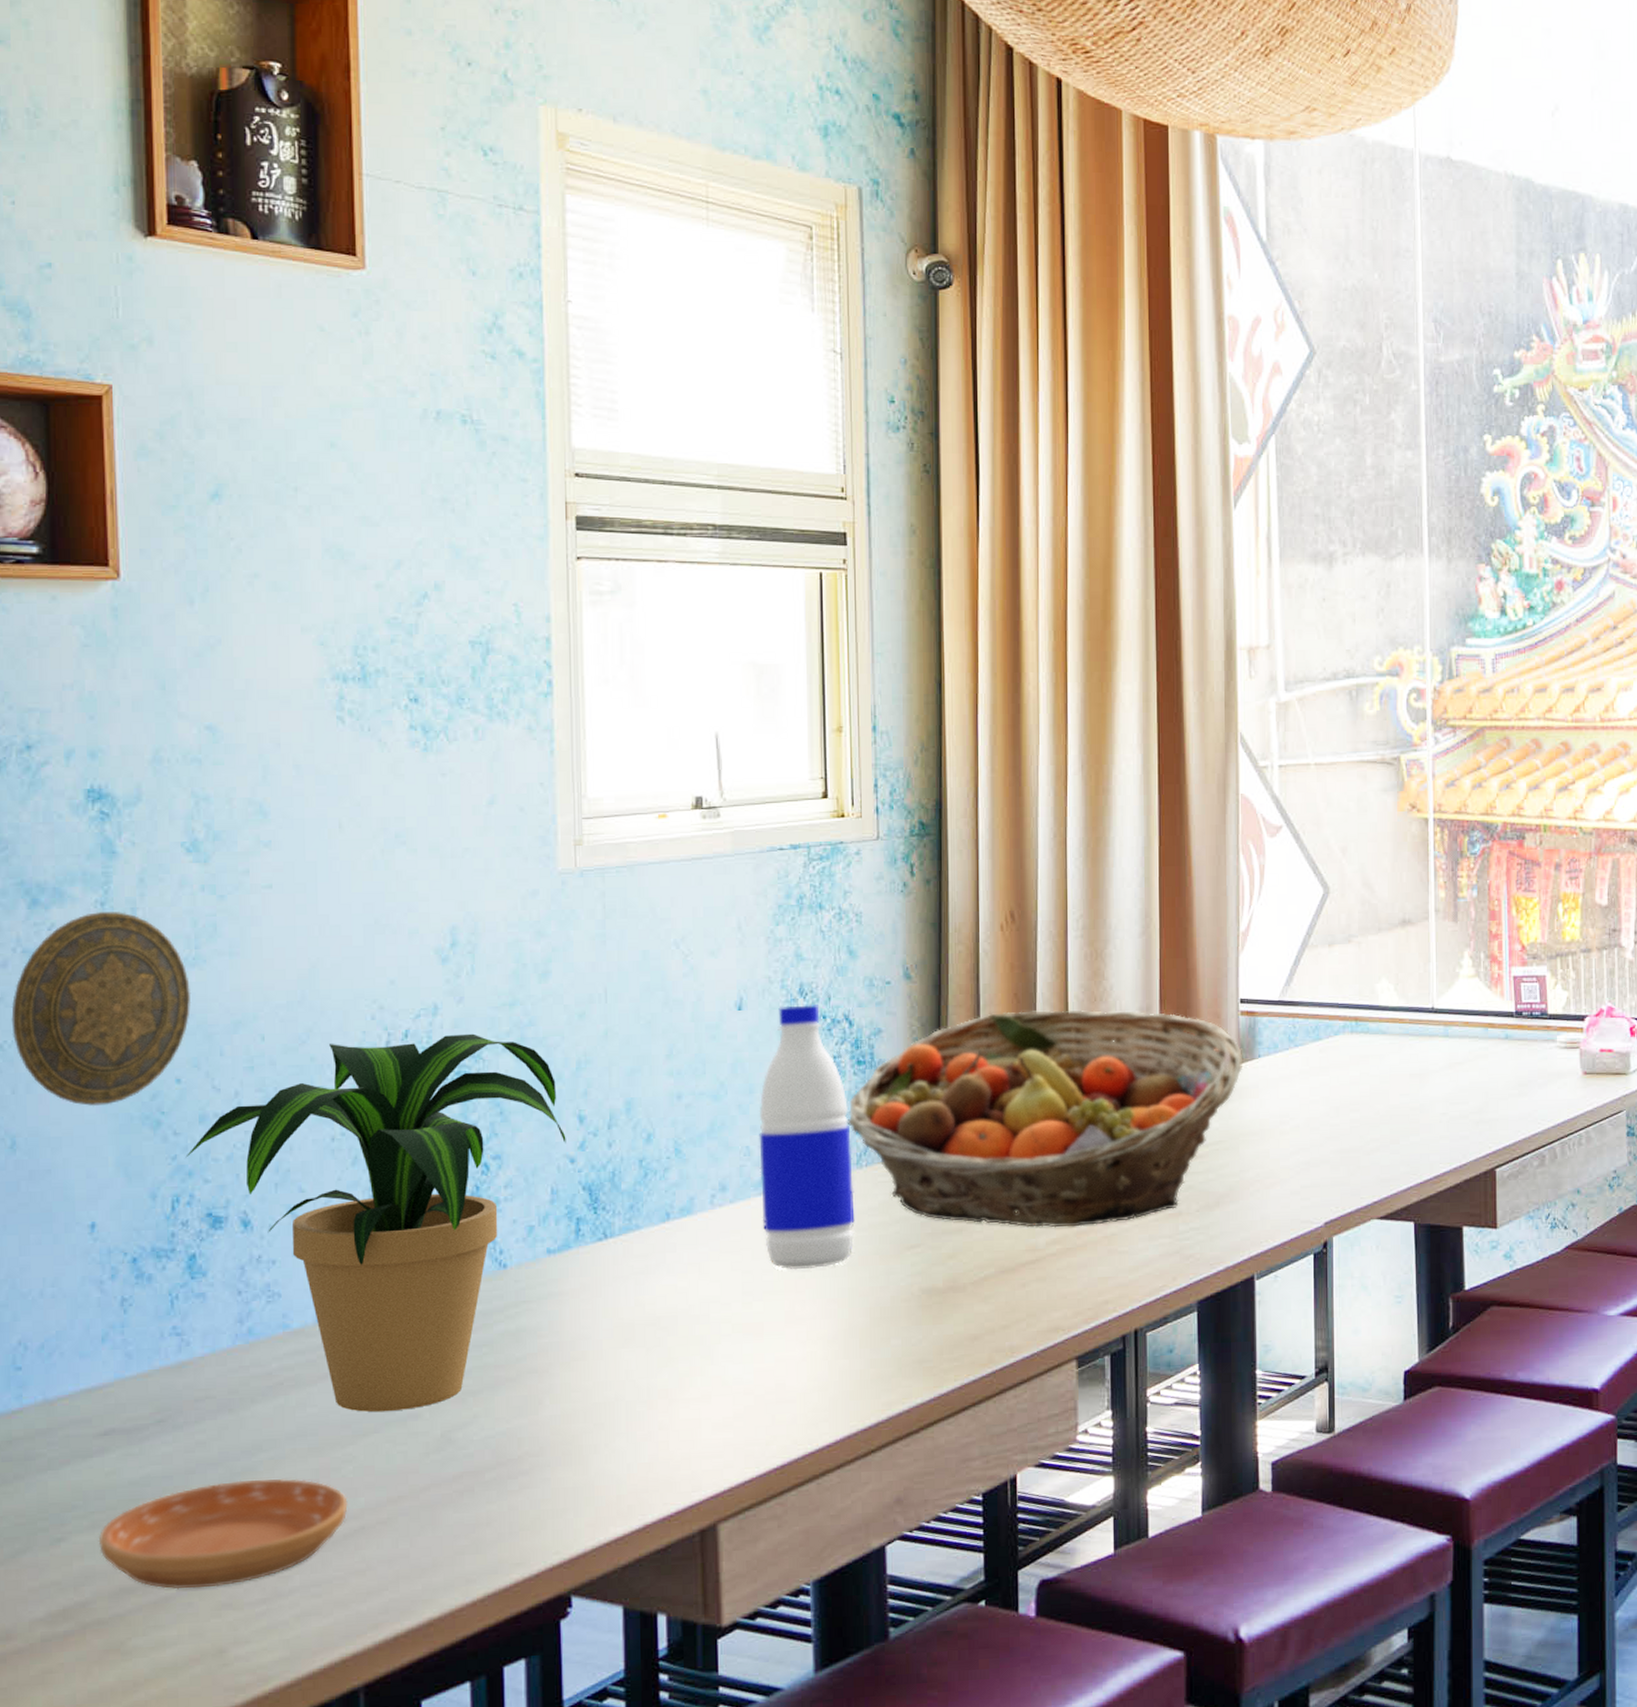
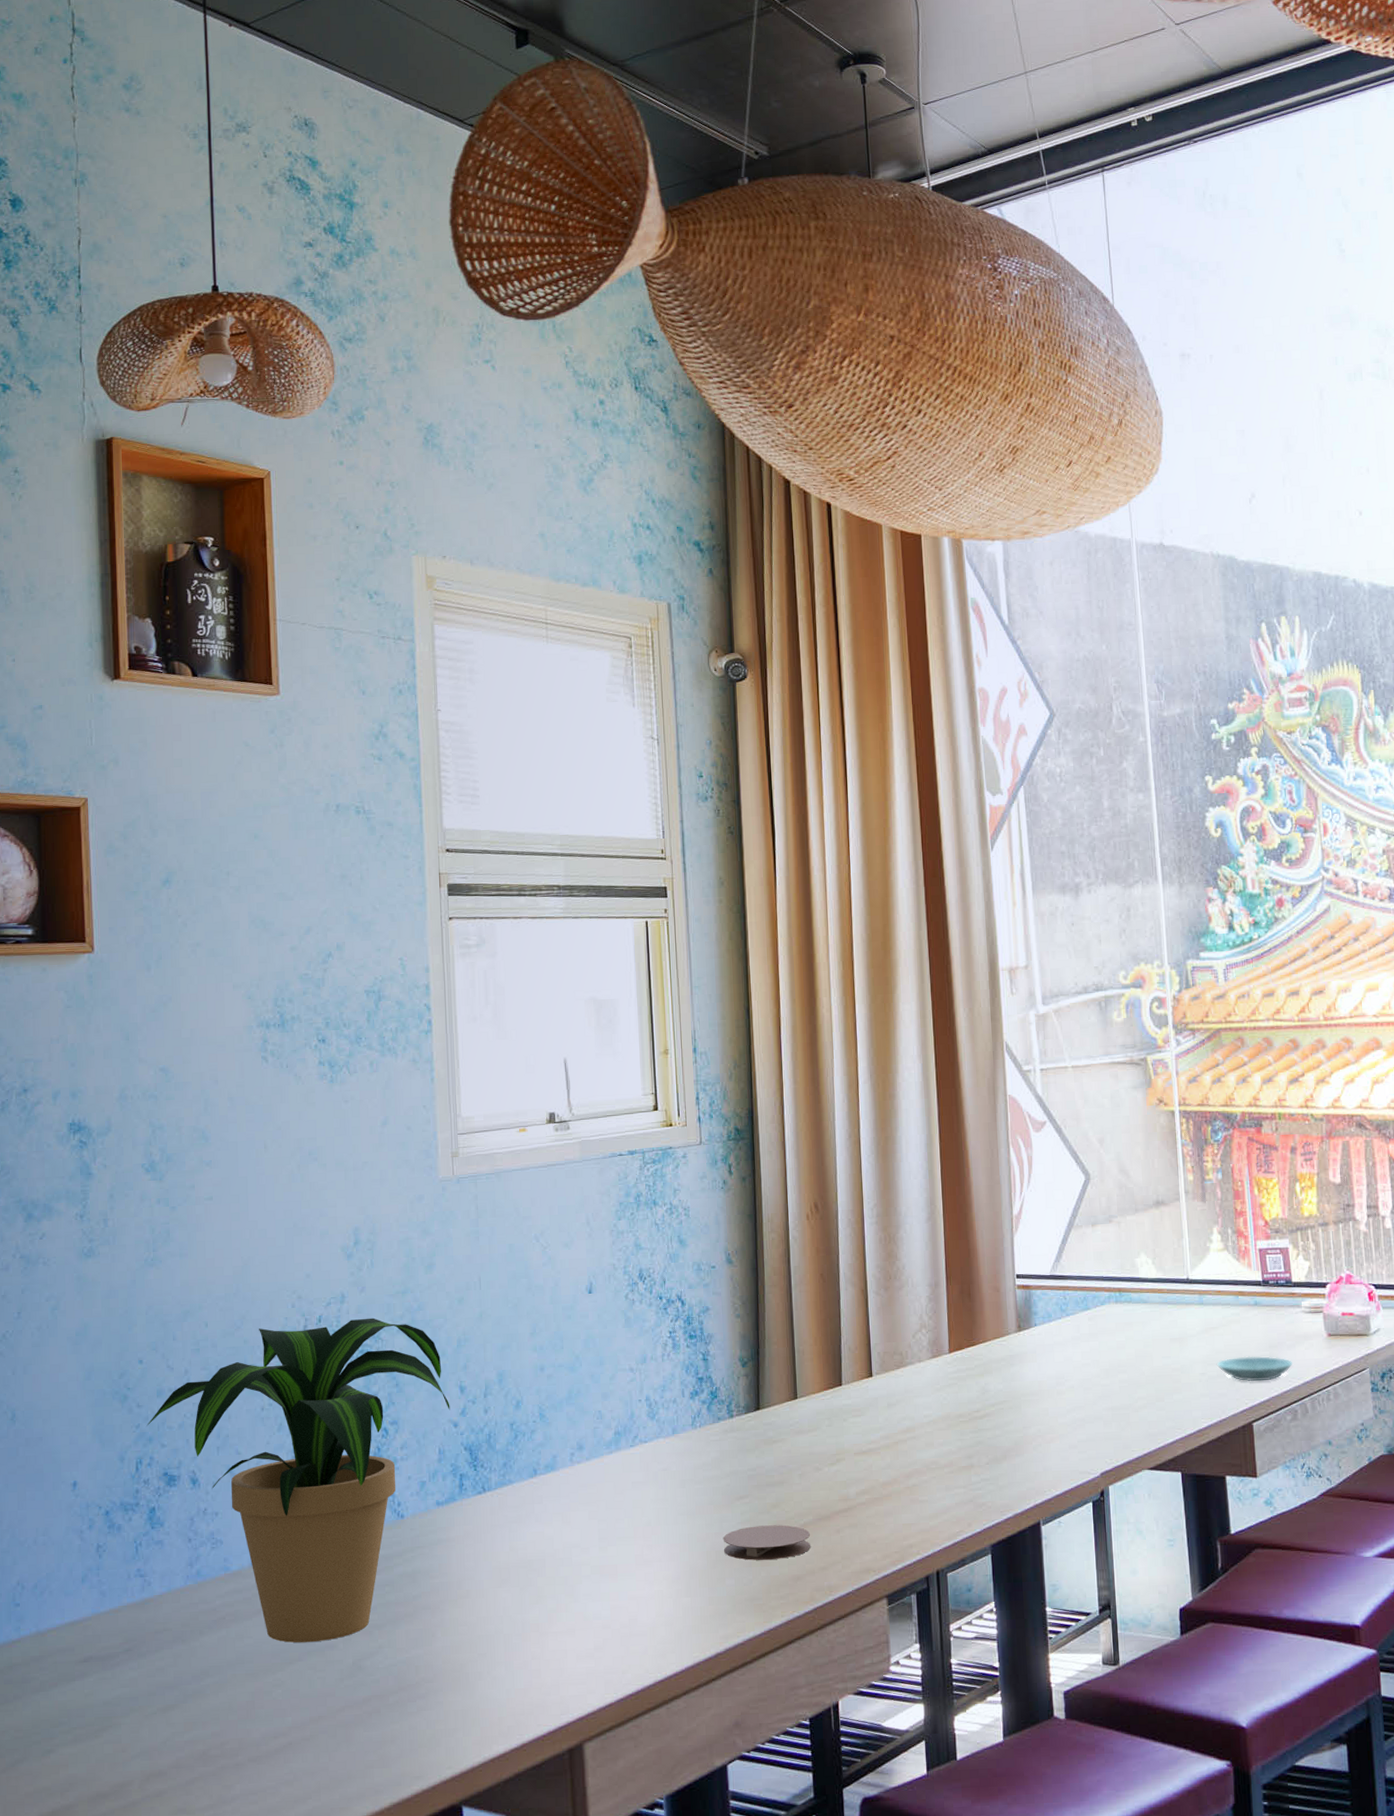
decorative plate: present [11,912,192,1107] -> none [12,1222,151,1385]
saucer: present [98,1479,348,1589] -> none [79,1700,278,1796]
water bottle: present [759,1005,855,1270] -> none [608,1287,692,1519]
fruit basket: present [847,1009,1243,1228] -> none [682,1287,1022,1480]
coaster: none [889,1278,992,1318] -> present [722,1525,811,1561]
saucer: none [1459,1095,1544,1123] -> present [1216,1356,1293,1381]

